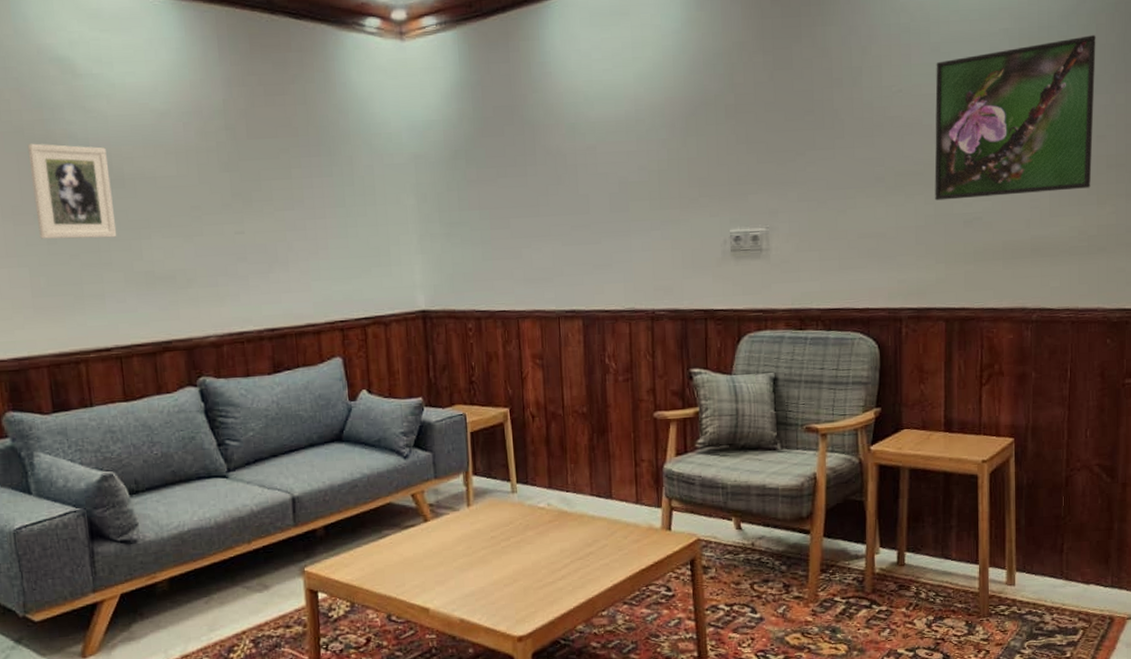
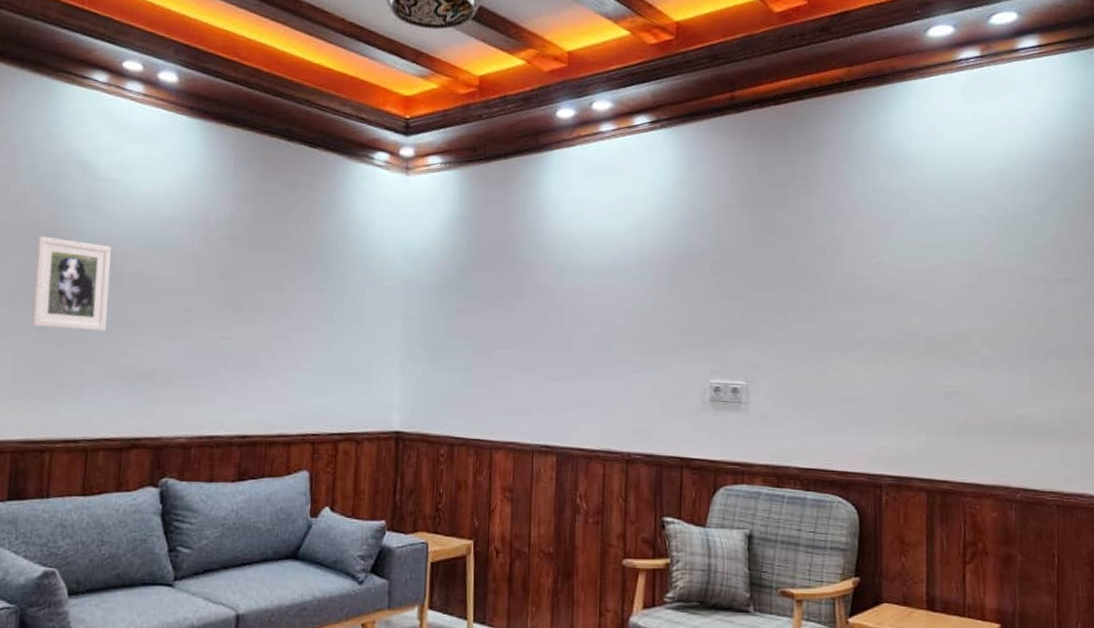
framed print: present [934,35,1096,201] -> none [915,228,1071,373]

